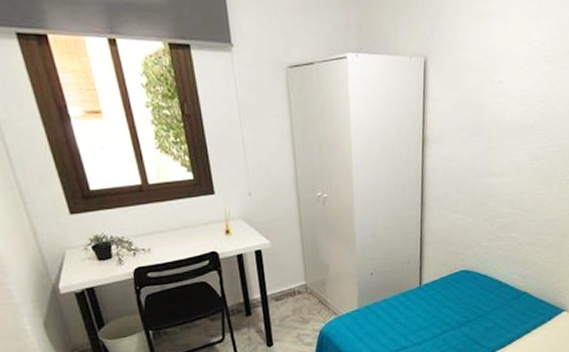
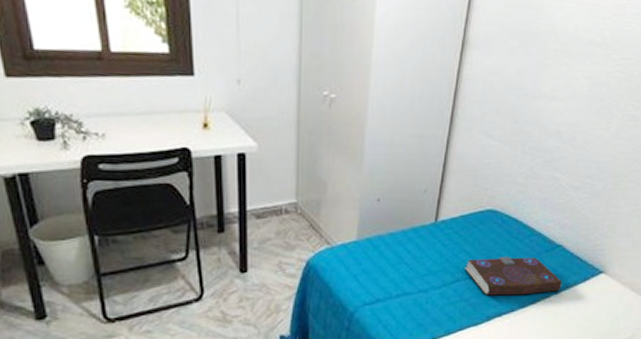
book: none [449,305,532,342] -> present [465,257,562,296]

